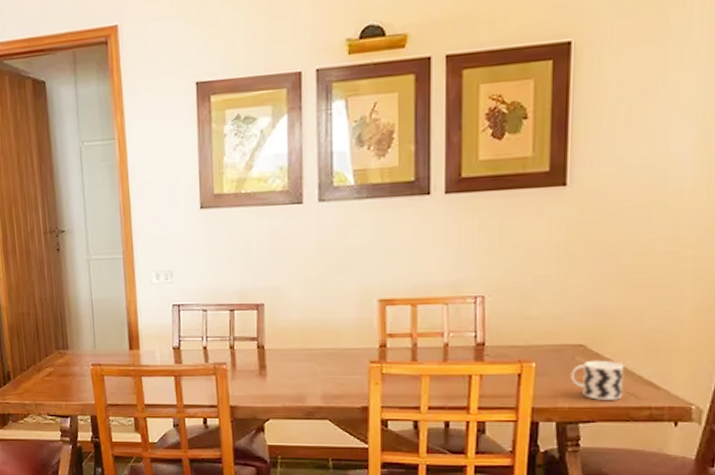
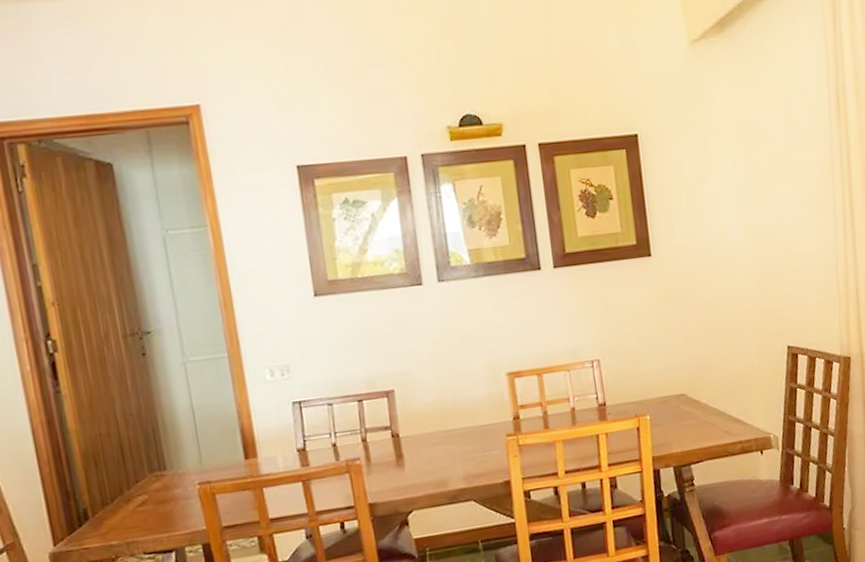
cup: present [571,360,625,400] -> none [678,405,720,442]

